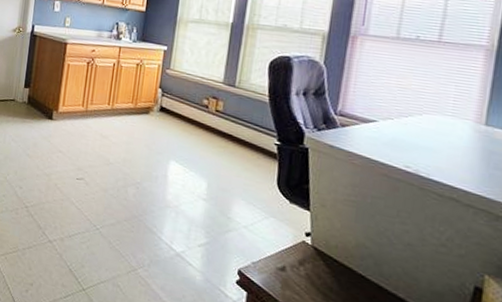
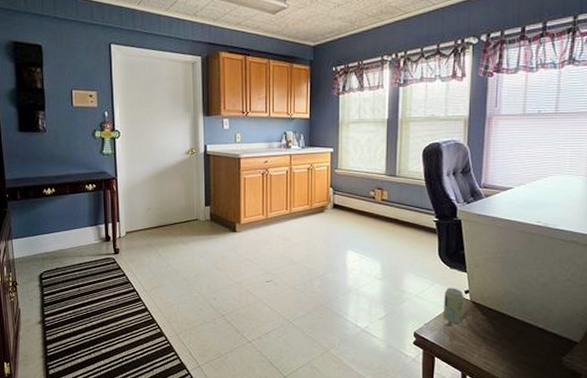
beverage can: none [276,225,305,271] -> present [444,288,464,324]

